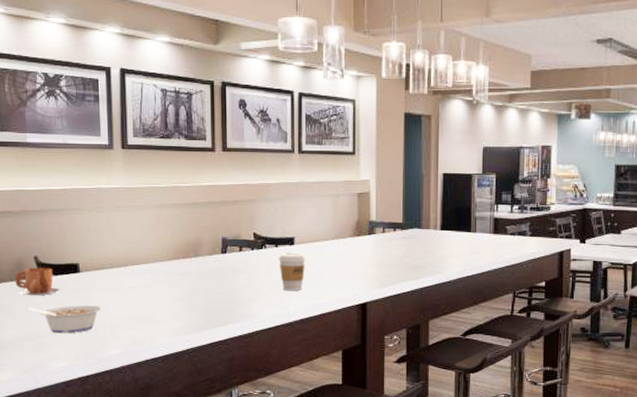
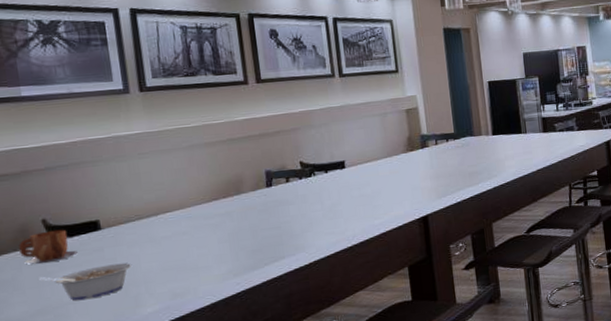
coffee cup: present [279,252,306,290] -> none [330,175,360,215]

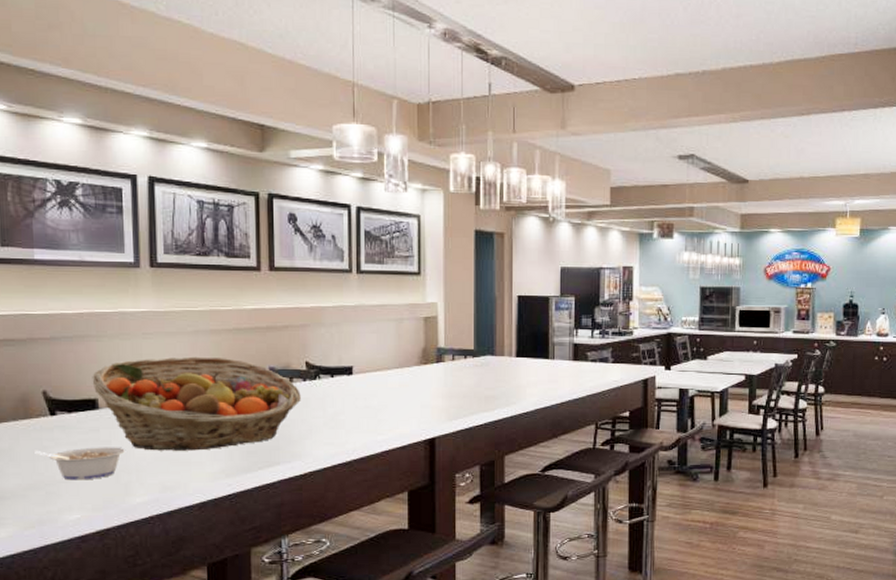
mug: present [19,229,78,265] -> none [18,403,74,437]
fruit basket: none [91,167,299,262] -> present [92,356,301,451]

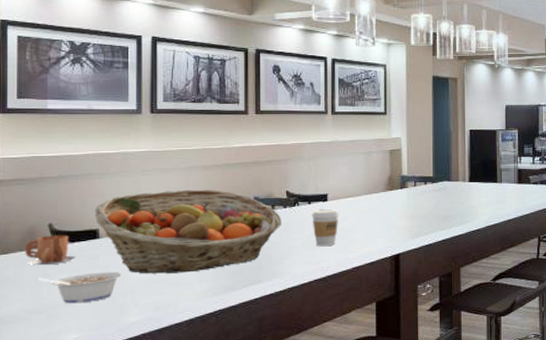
mug: none [18,403,74,437] -> present [25,234,76,266]
coffee cup: none [335,383,366,425] -> present [312,208,339,246]

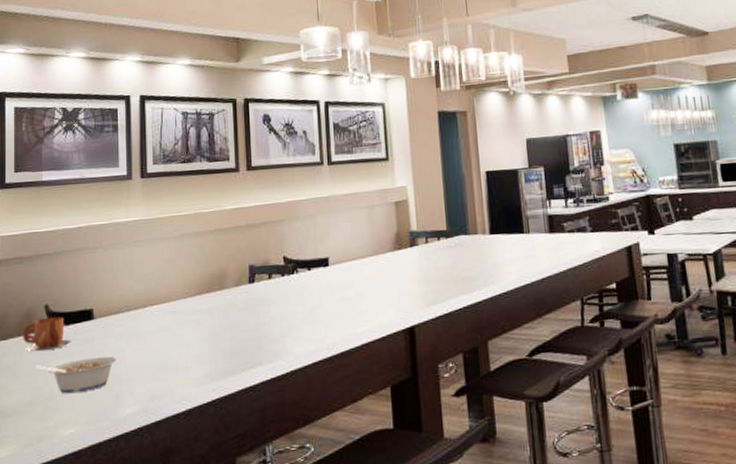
fruit basket: present [94,189,281,274] -> none [88,258,280,359]
coffee cup: present [312,208,339,246] -> none [312,274,343,320]

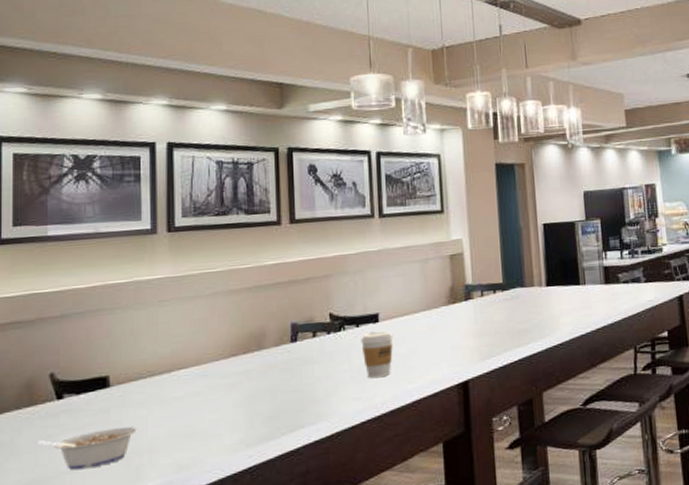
mug: present [23,316,71,352] -> none [22,385,82,425]
coffee cup: none [312,274,343,320] -> present [361,330,394,378]

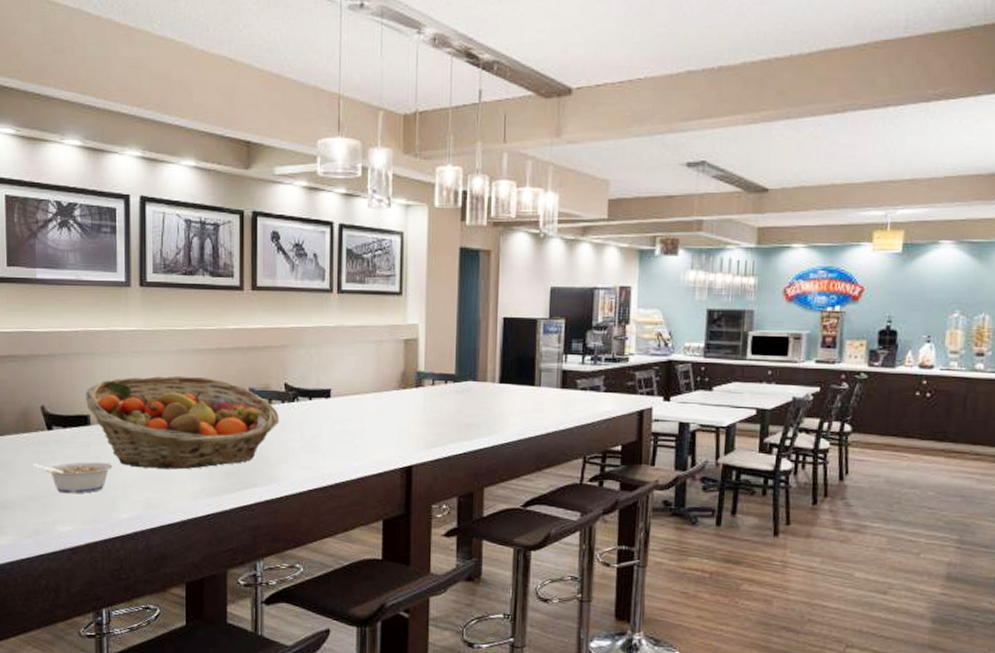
fruit basket: none [103,317,325,427] -> present [85,375,279,470]
coffee cup: present [361,330,394,378] -> none [312,406,344,450]

